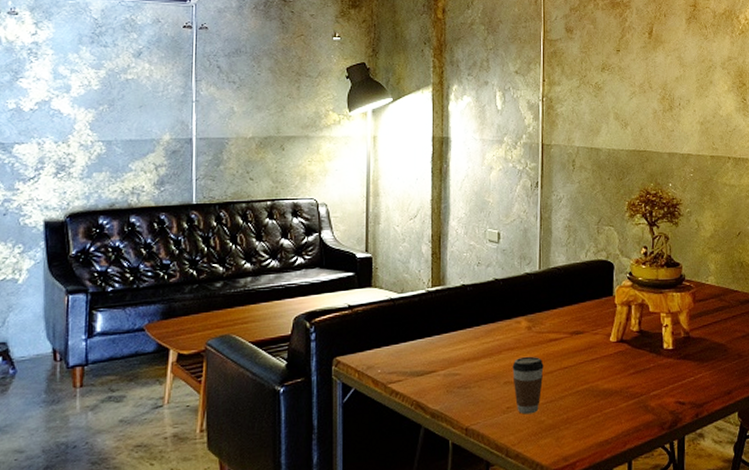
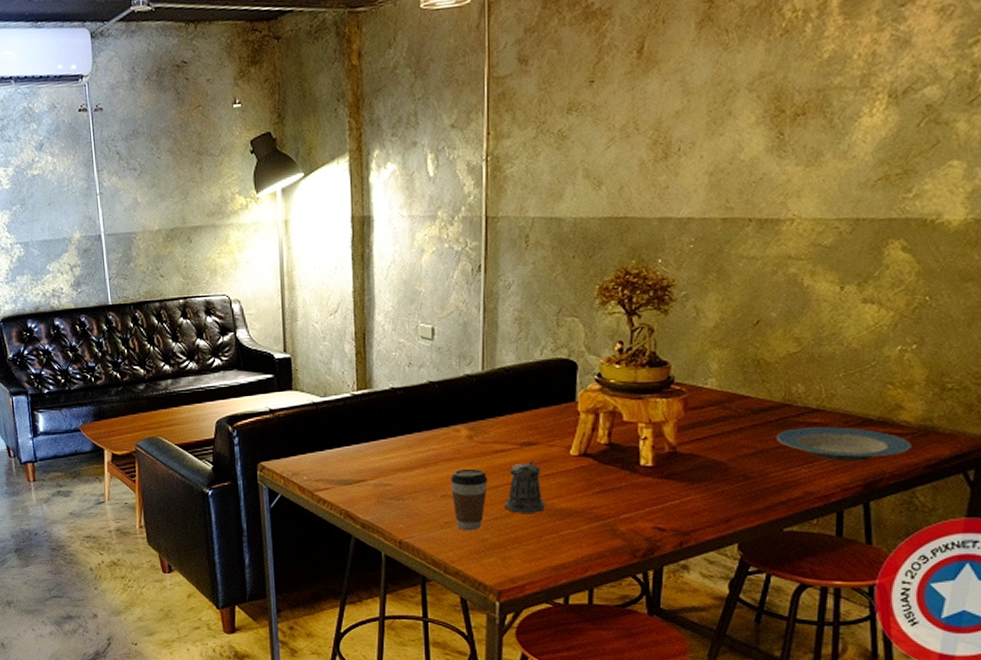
pepper shaker: none [557,346,592,396] -> present [504,459,546,514]

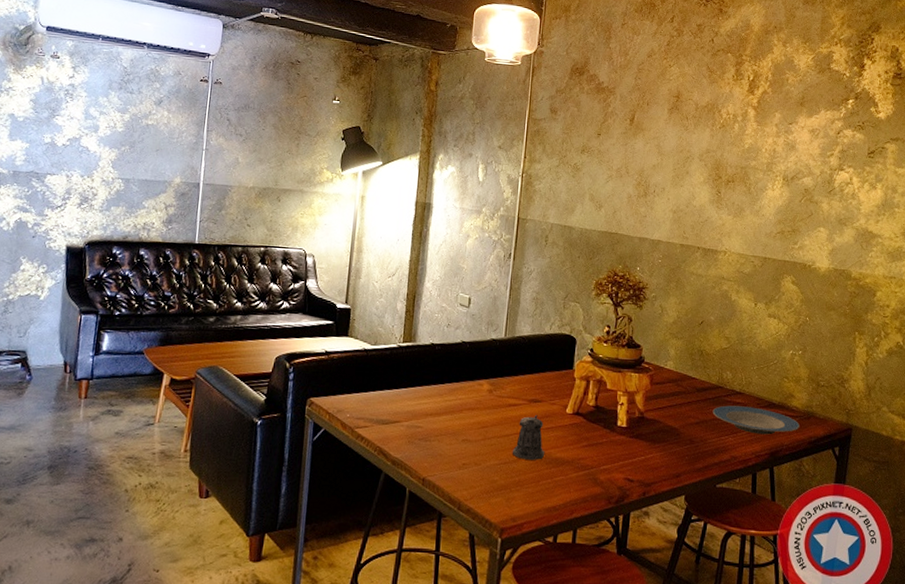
coffee cup: present [450,468,488,531] -> none [471,417,501,473]

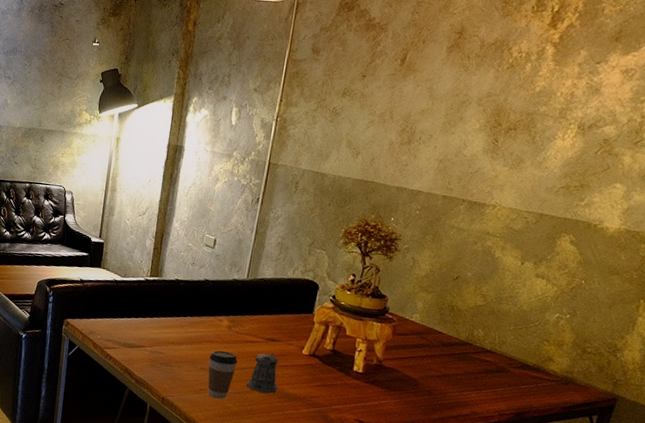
coffee cup: none [471,417,501,473] -> present [207,350,238,399]
plate: present [712,405,800,435] -> none [456,362,555,396]

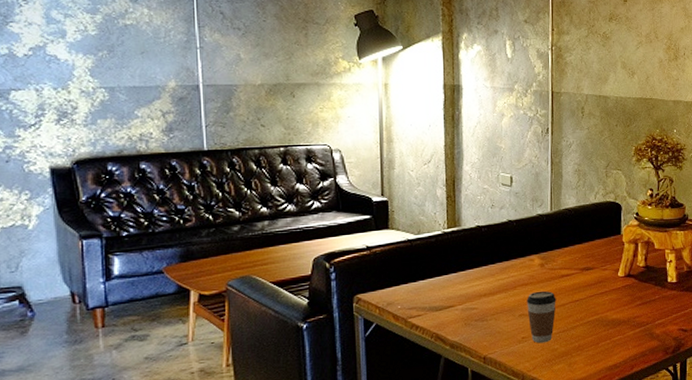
pepper shaker: present [246,352,279,394] -> none [569,281,602,326]

